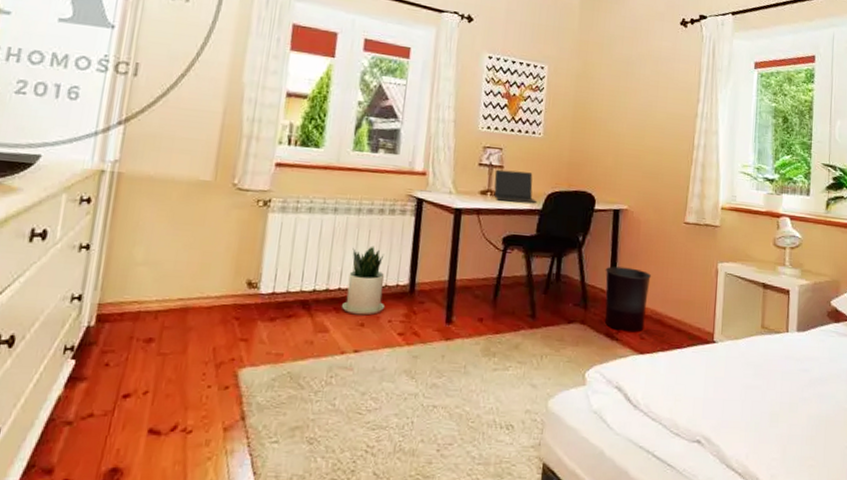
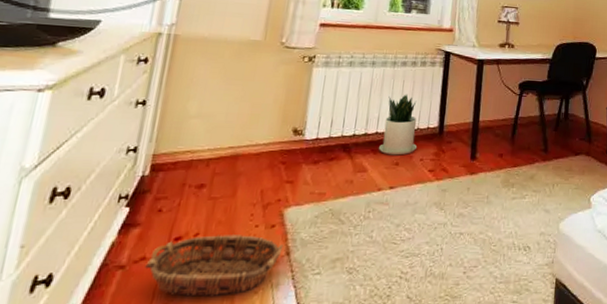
basket: none [93,394,238,460] -> present [145,235,283,296]
laptop: present [494,169,537,203] -> none [511,25,547,54]

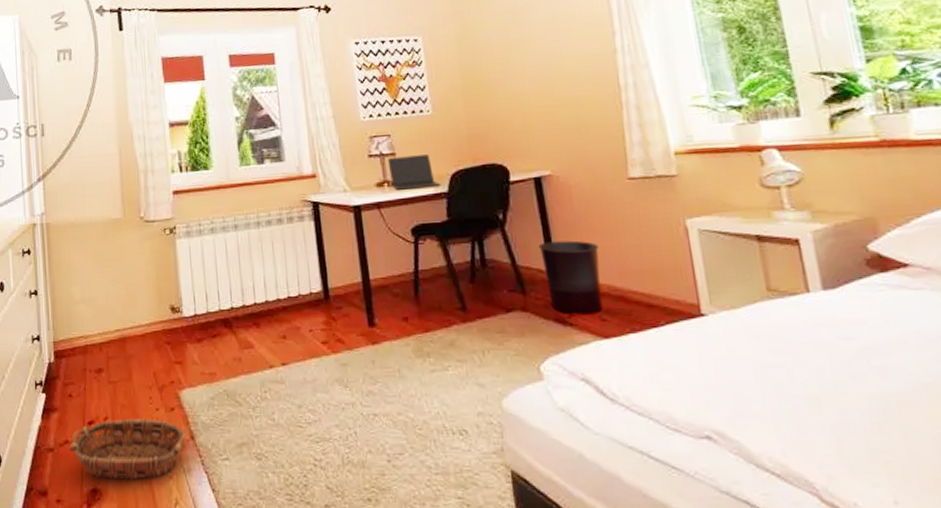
planter: present [378,94,418,156] -> none [259,257,304,328]
laptop: none [511,25,547,54] -> present [387,154,441,190]

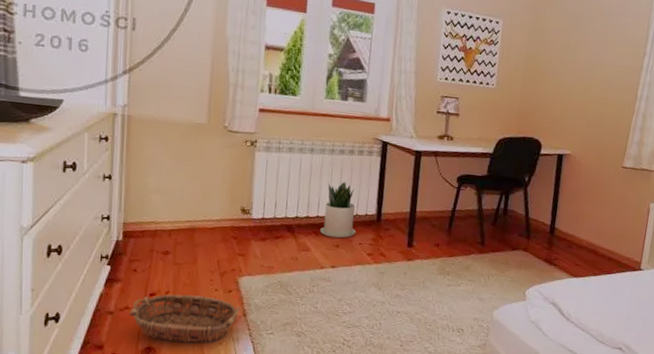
planter: none [259,257,304,328] -> present [319,181,357,239]
laptop: present [387,154,441,190] -> none [450,116,488,147]
waste bin: present [538,240,603,315] -> none [544,203,588,260]

